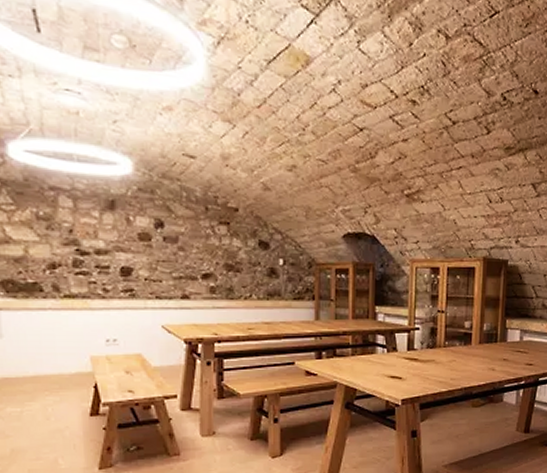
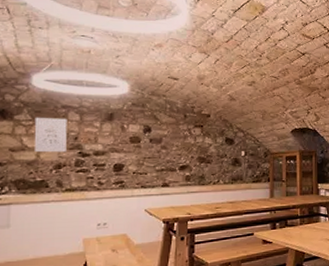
wall art: none [17,200,60,249] -> present [34,117,67,153]

